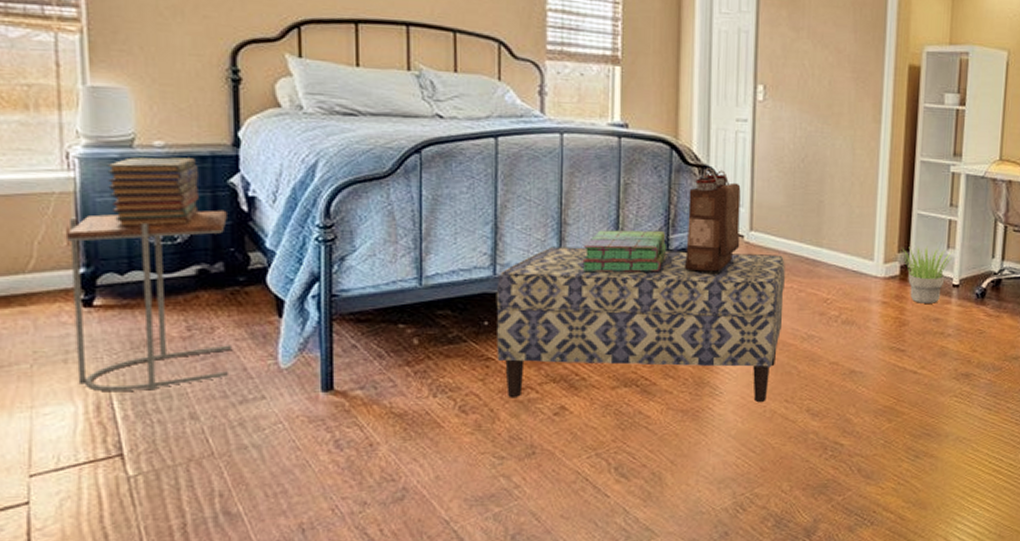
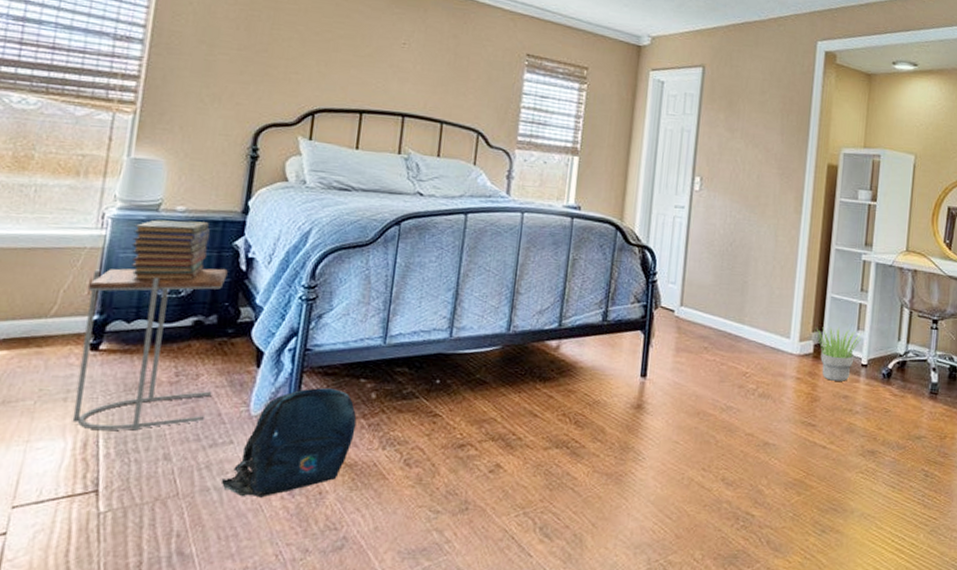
backpack: none [258,336,400,453] -> present [221,388,357,498]
bench: present [496,246,785,402] -> none [444,313,710,469]
stack of books: present [580,230,667,273] -> none [527,300,606,341]
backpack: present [684,168,741,272] -> none [619,248,675,343]

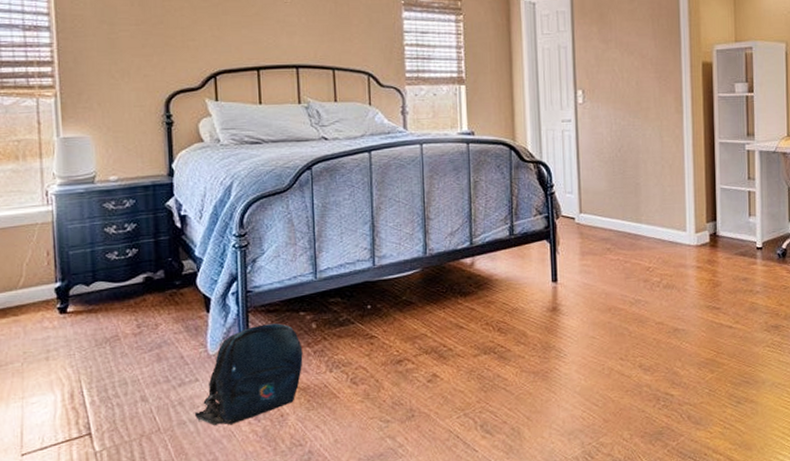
side table: present [72,268,228,431] -> none [47,227,172,382]
book stack: present [131,219,210,281] -> none [76,188,144,248]
potted plant: present [814,326,862,381] -> none [708,215,754,266]

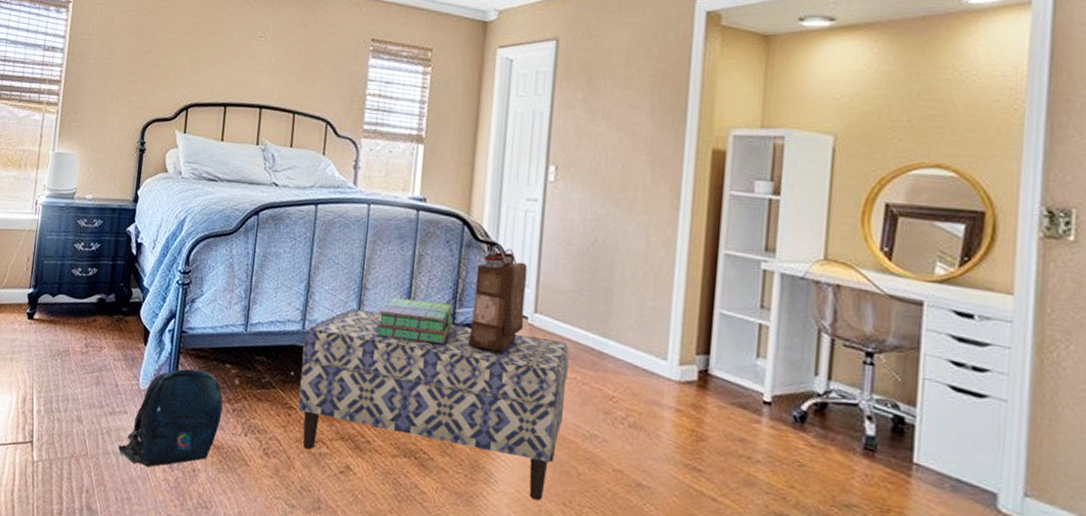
bench: none [376,232,613,370] -> present [298,308,569,500]
stack of books: none [442,219,512,259] -> present [374,297,454,345]
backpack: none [527,163,573,252] -> present [467,245,528,352]

